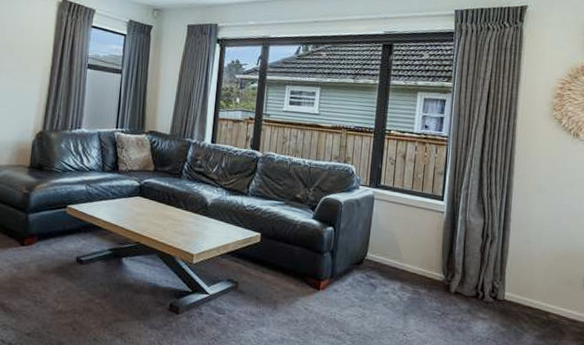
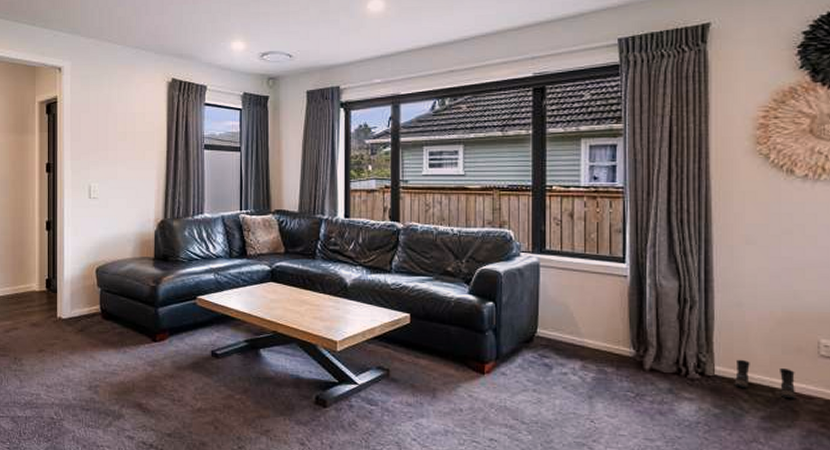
boots: none [518,287,565,322] -> present [734,359,797,399]

